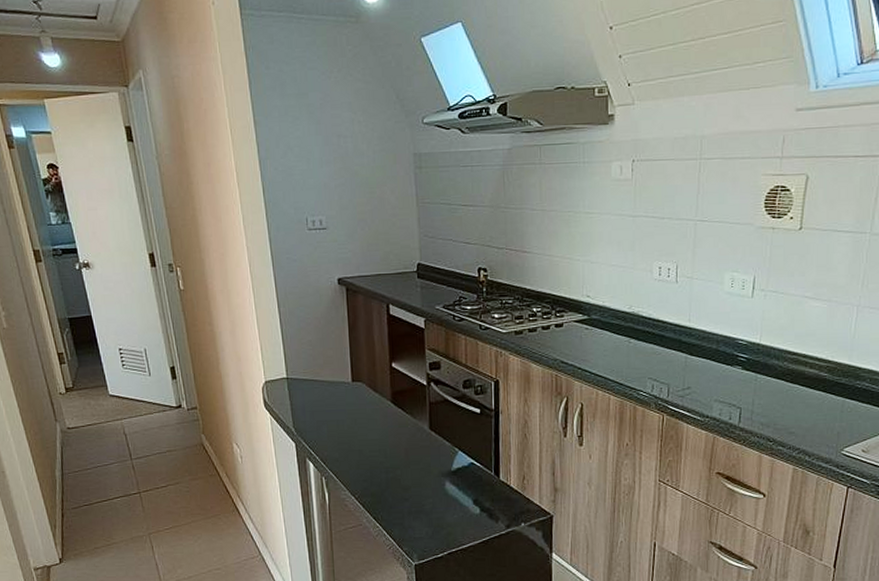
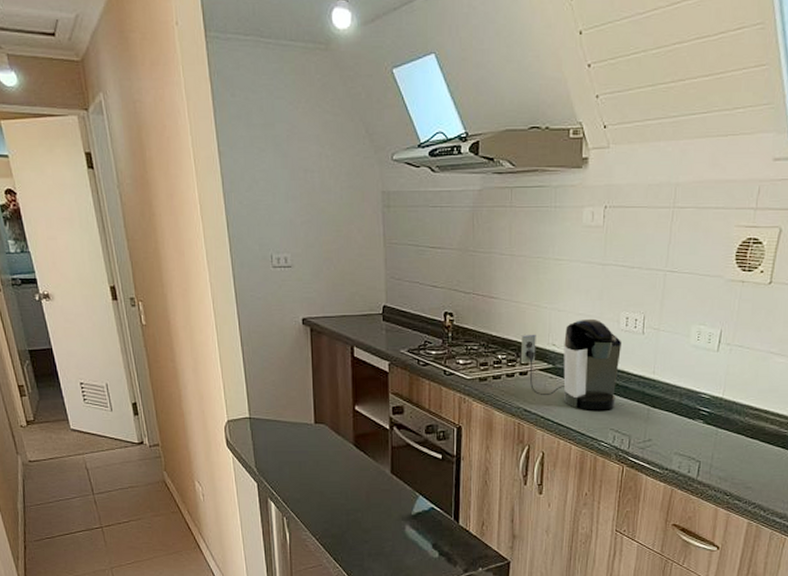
coffee maker: none [555,269,655,360] -> present [520,318,621,410]

